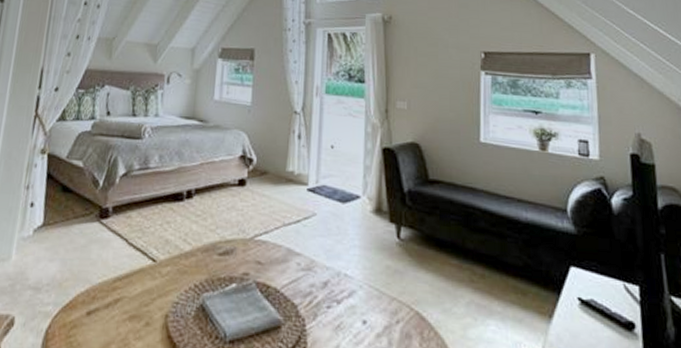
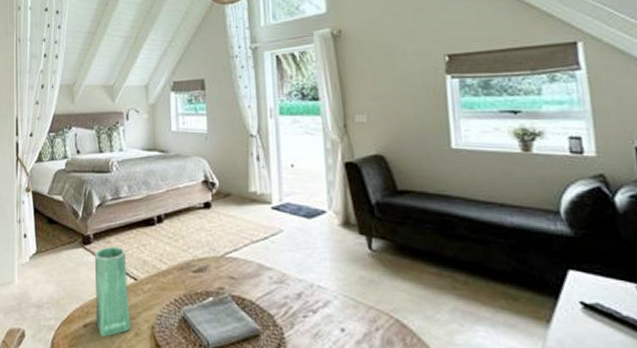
vase: none [101,221,147,326] -> present [94,246,131,337]

